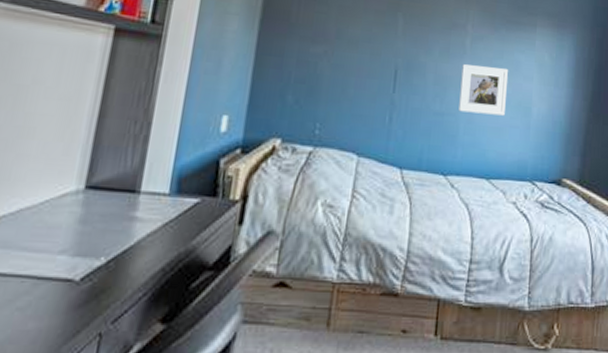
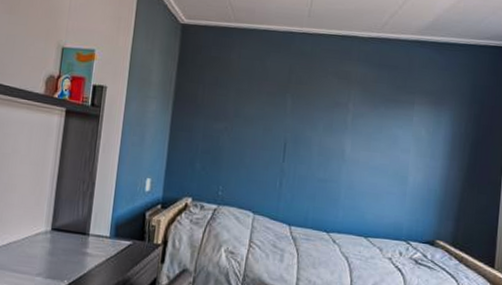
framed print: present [459,64,509,116] -> none [340,138,387,184]

